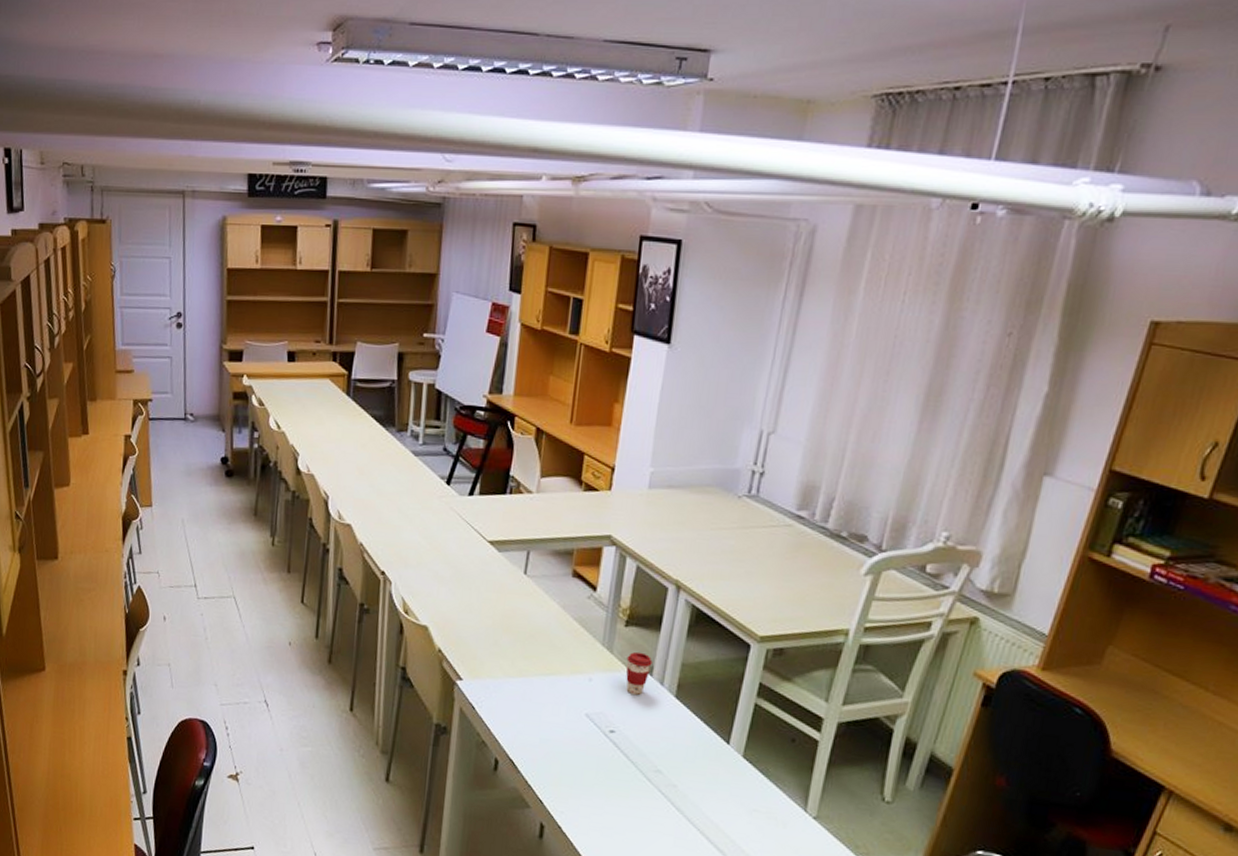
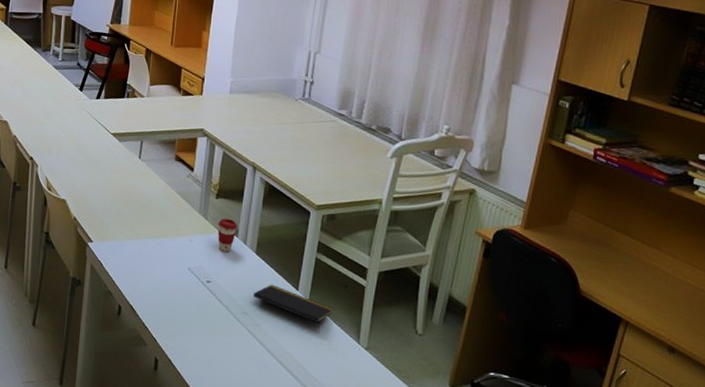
notepad: none [670,735,776,797] -> present [254,284,334,332]

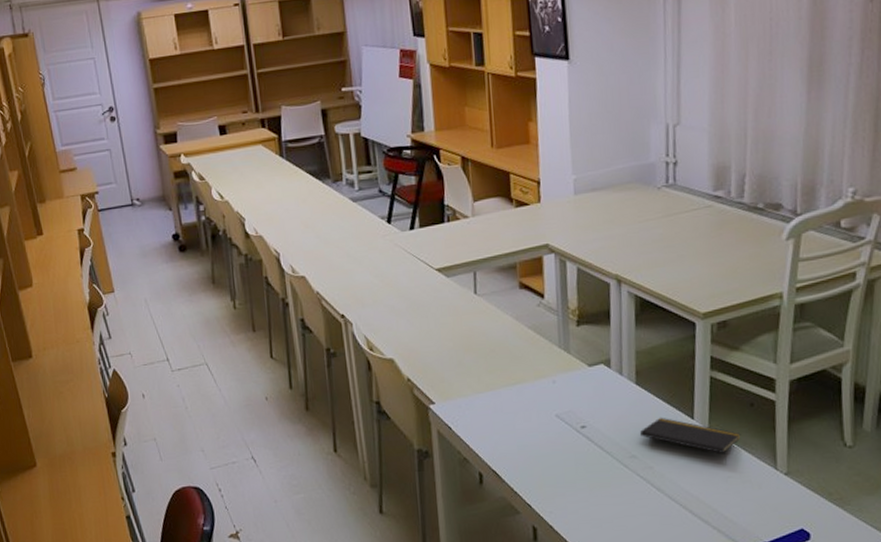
coffee cup: present [217,218,238,253] -> none [584,347,609,390]

